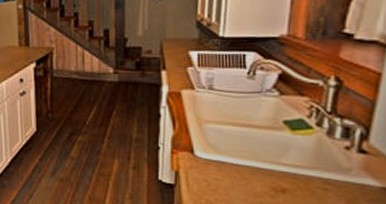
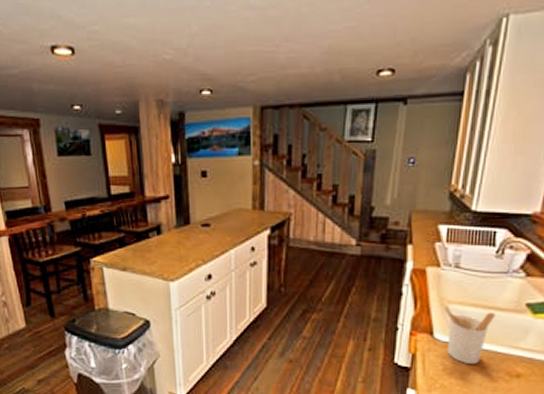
utensil holder: none [202,124,254,181] -> present [444,305,496,365]

